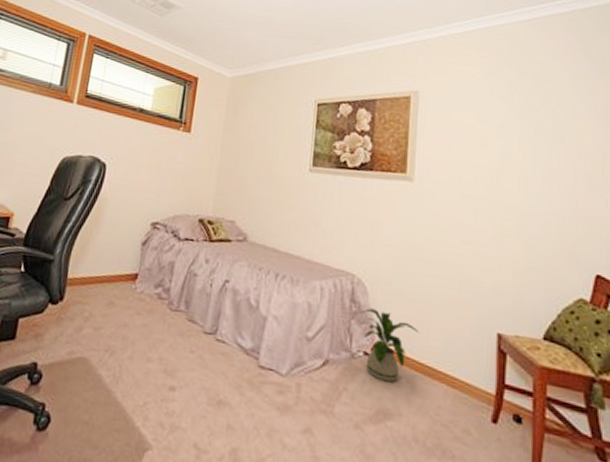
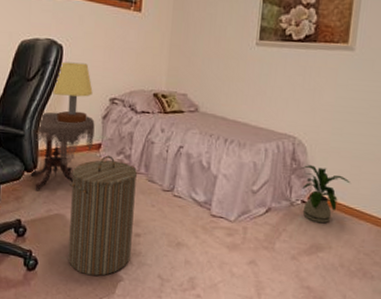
side table: none [55,235,133,328] -> present [30,112,95,191]
laundry hamper: none [87,287,176,442] -> present [68,155,137,276]
table lamp: none [90,181,134,250] -> present [53,61,93,124]

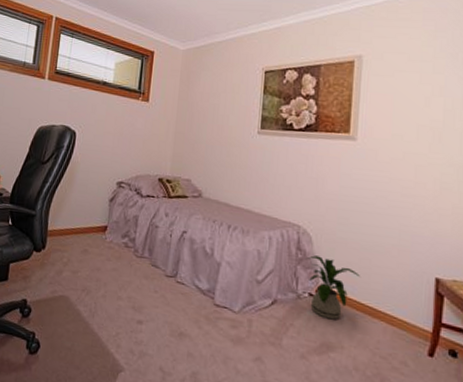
side table: present [30,112,95,191] -> none [39,193,102,272]
table lamp: present [53,61,93,124] -> none [64,146,102,206]
laundry hamper: present [68,155,137,276] -> none [69,238,141,365]

